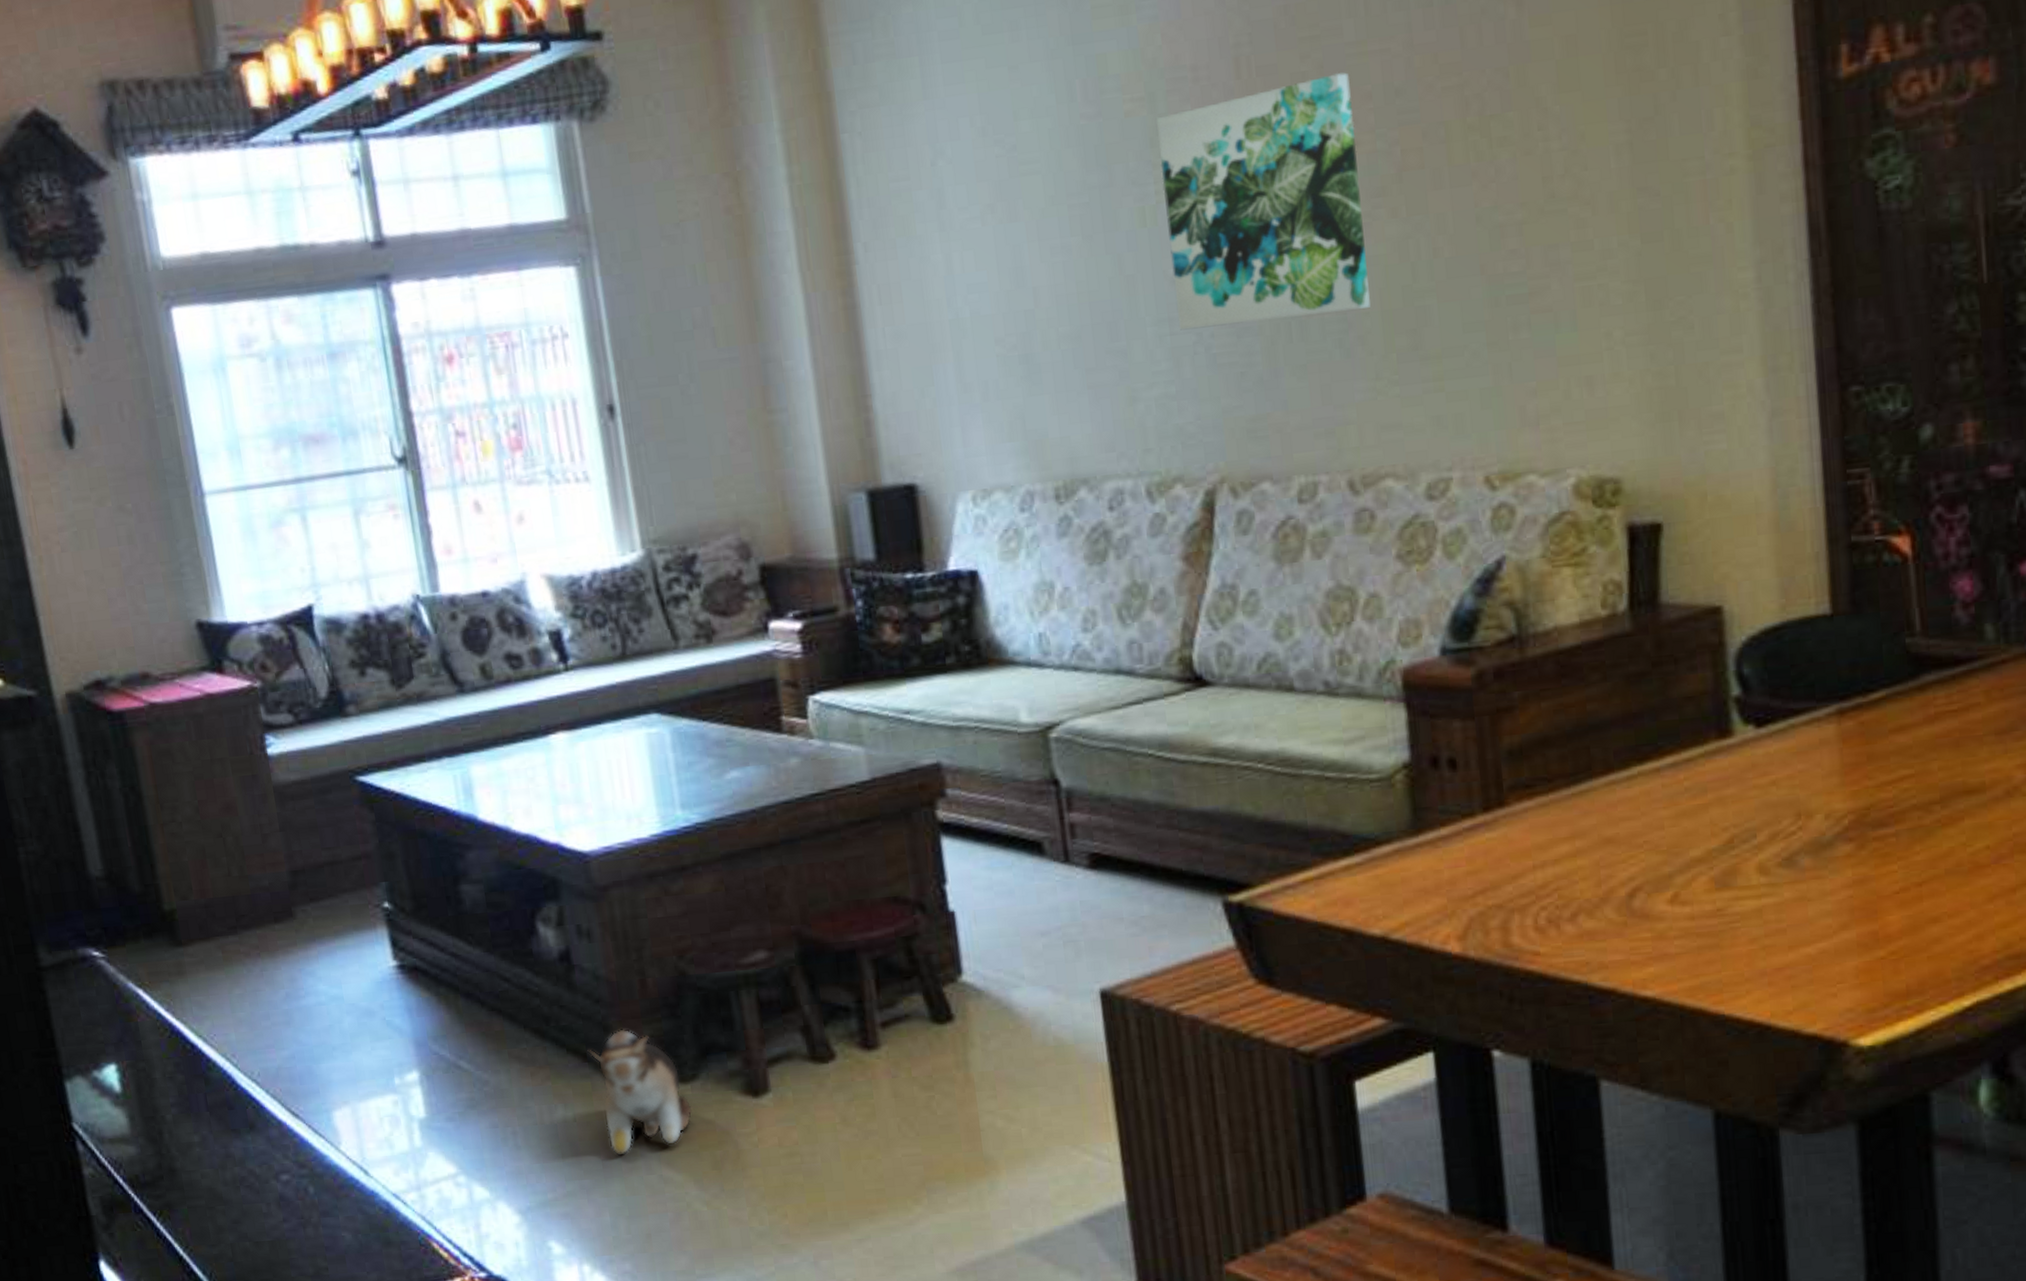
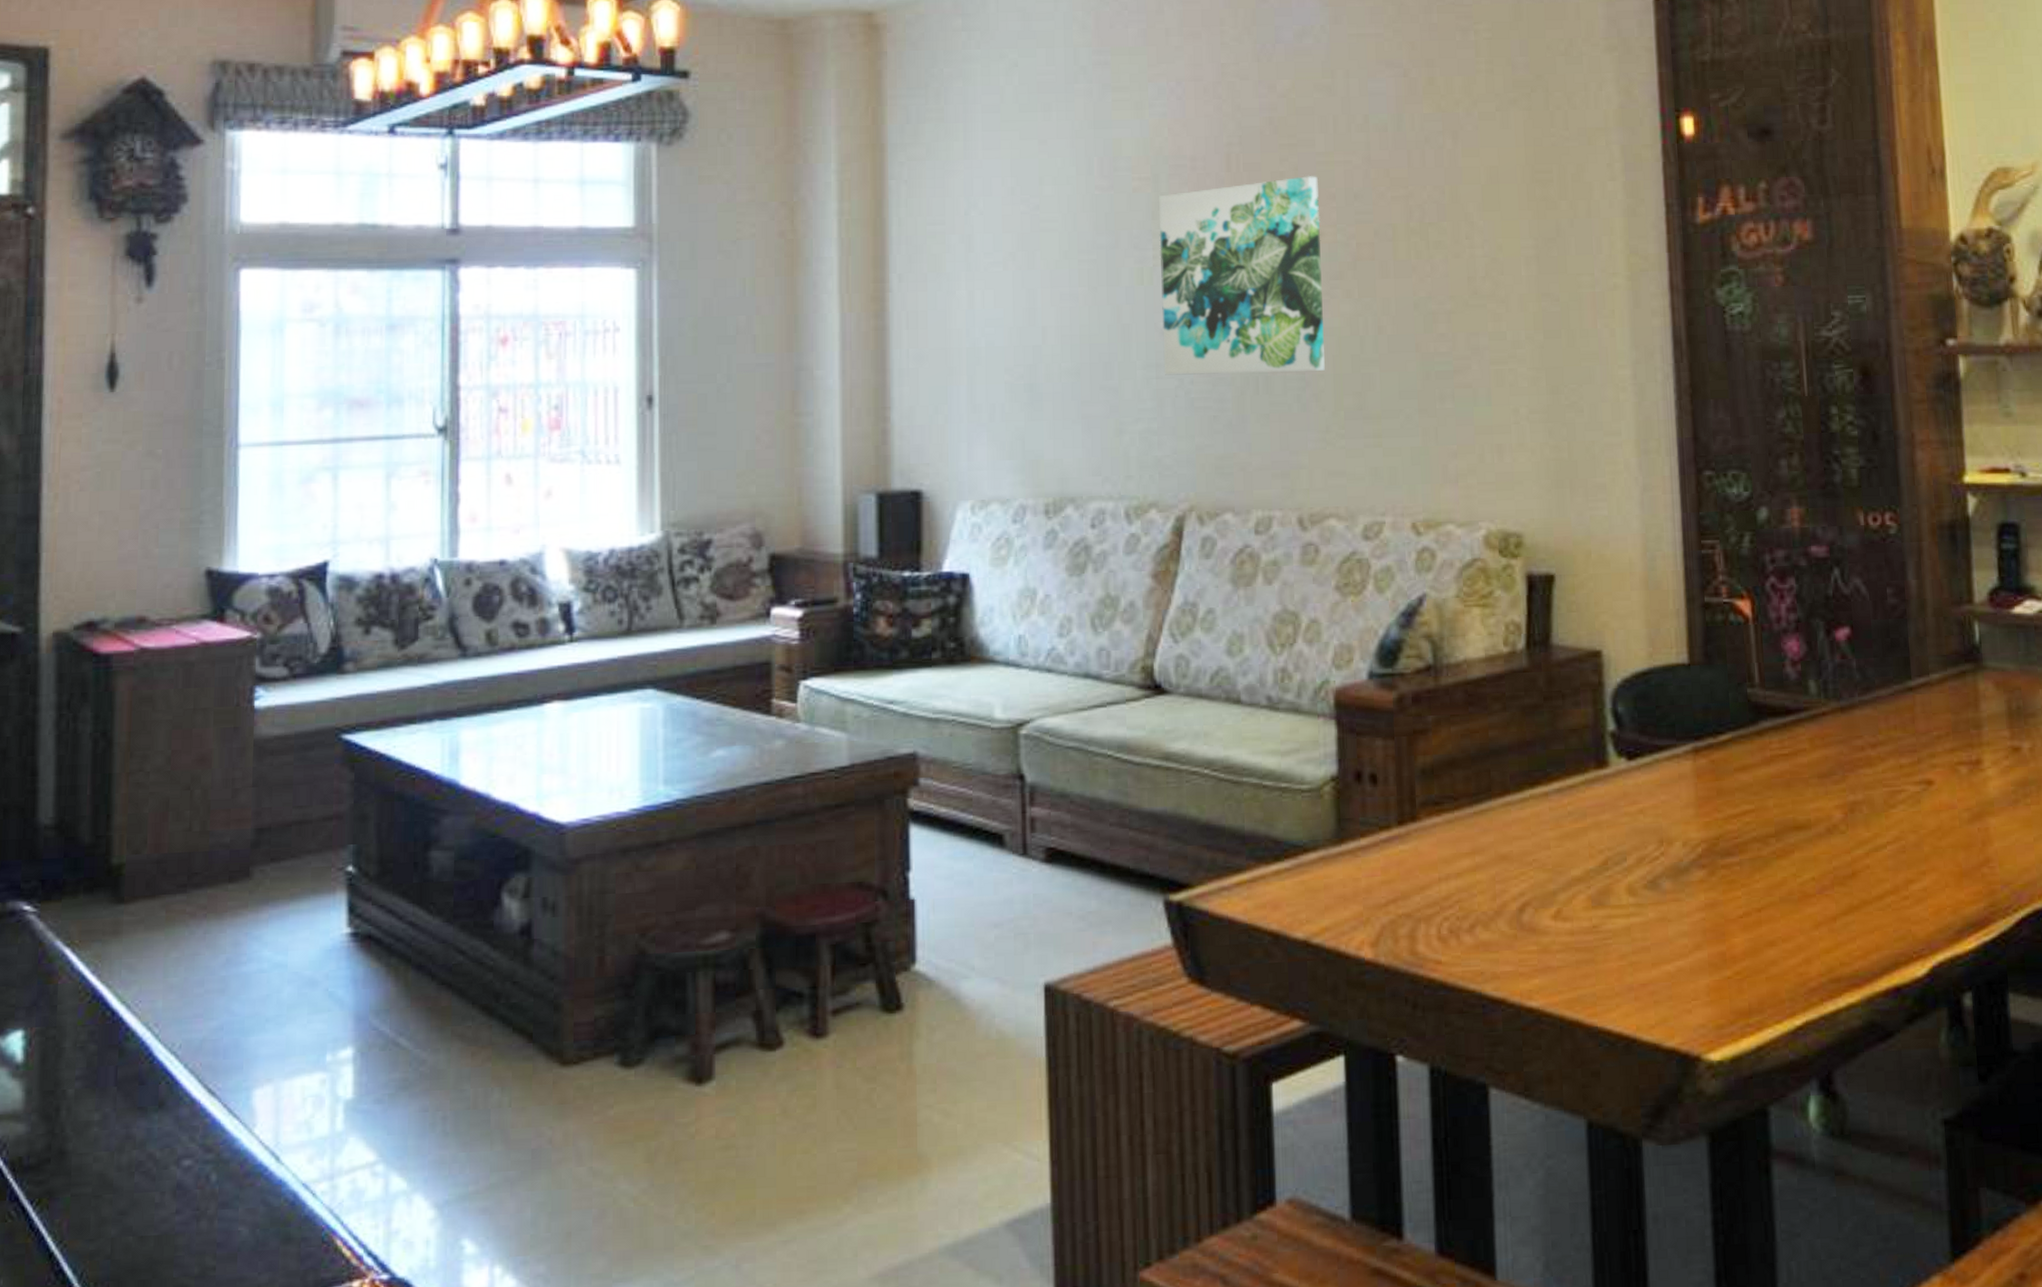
plush toy: present [587,1029,693,1155] -> none [534,1008,633,1144]

